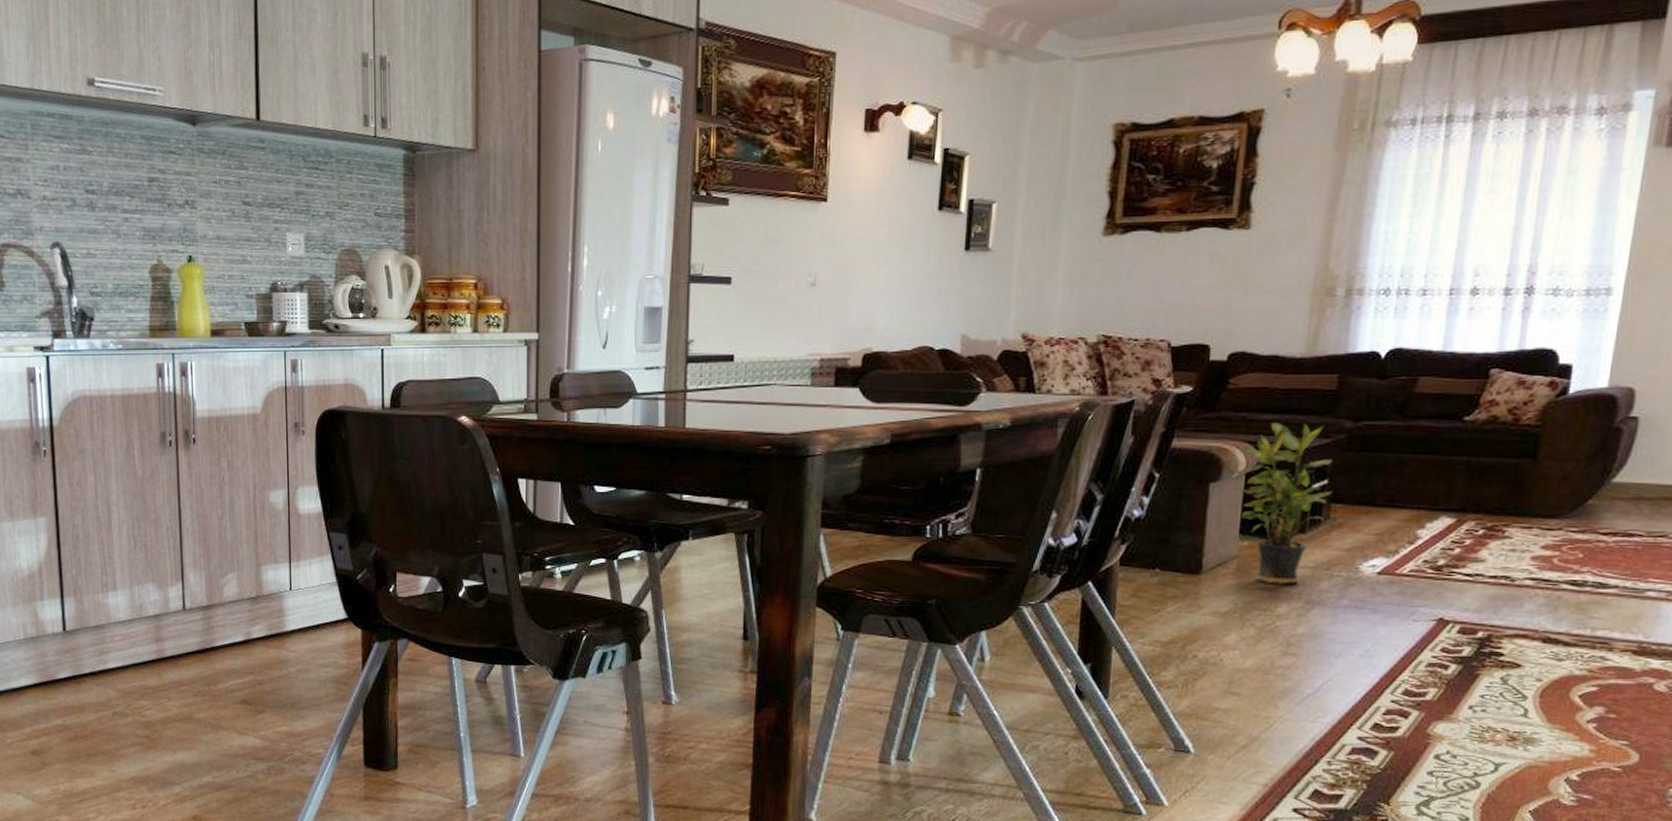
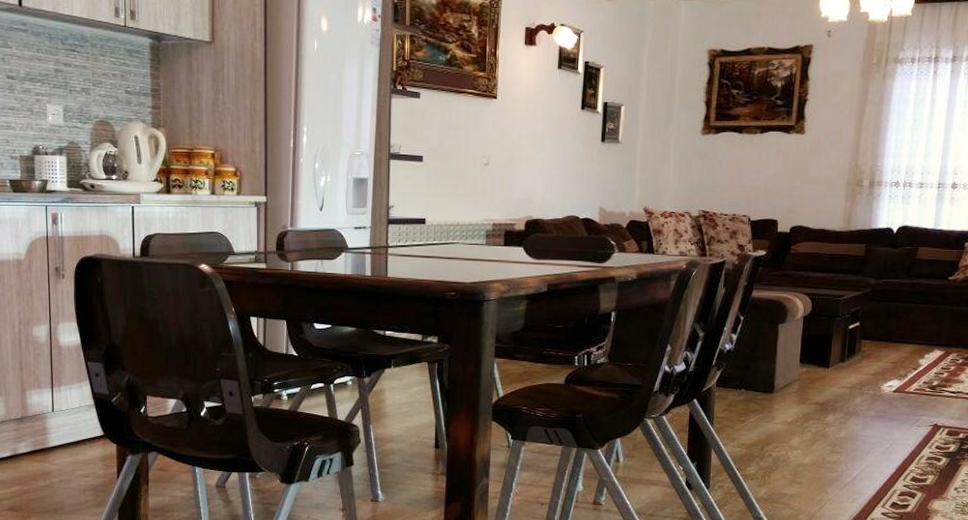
potted plant: present [1234,422,1333,585] -> none [796,279,863,401]

